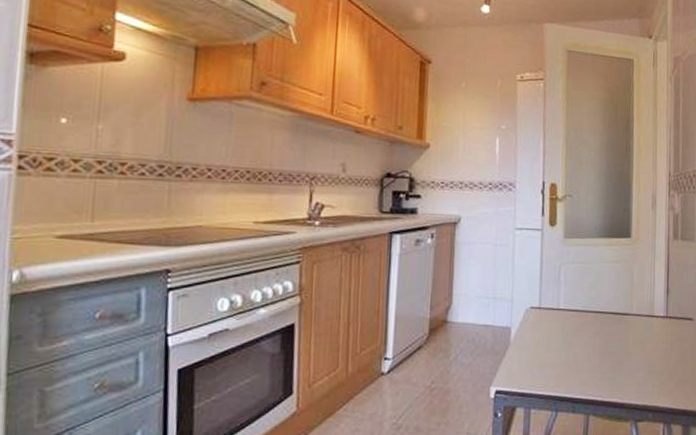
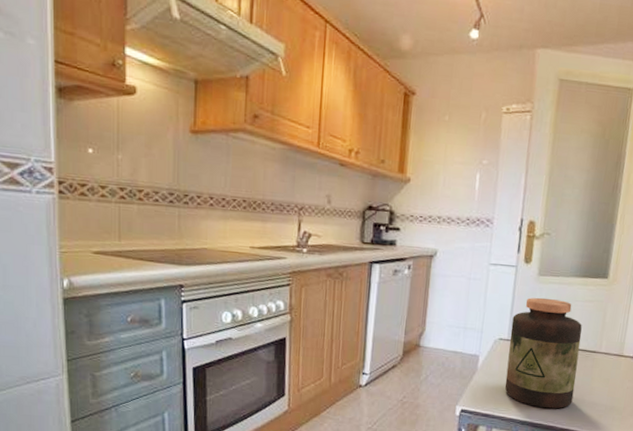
jar: none [540,260,612,381] -> present [504,297,582,409]

